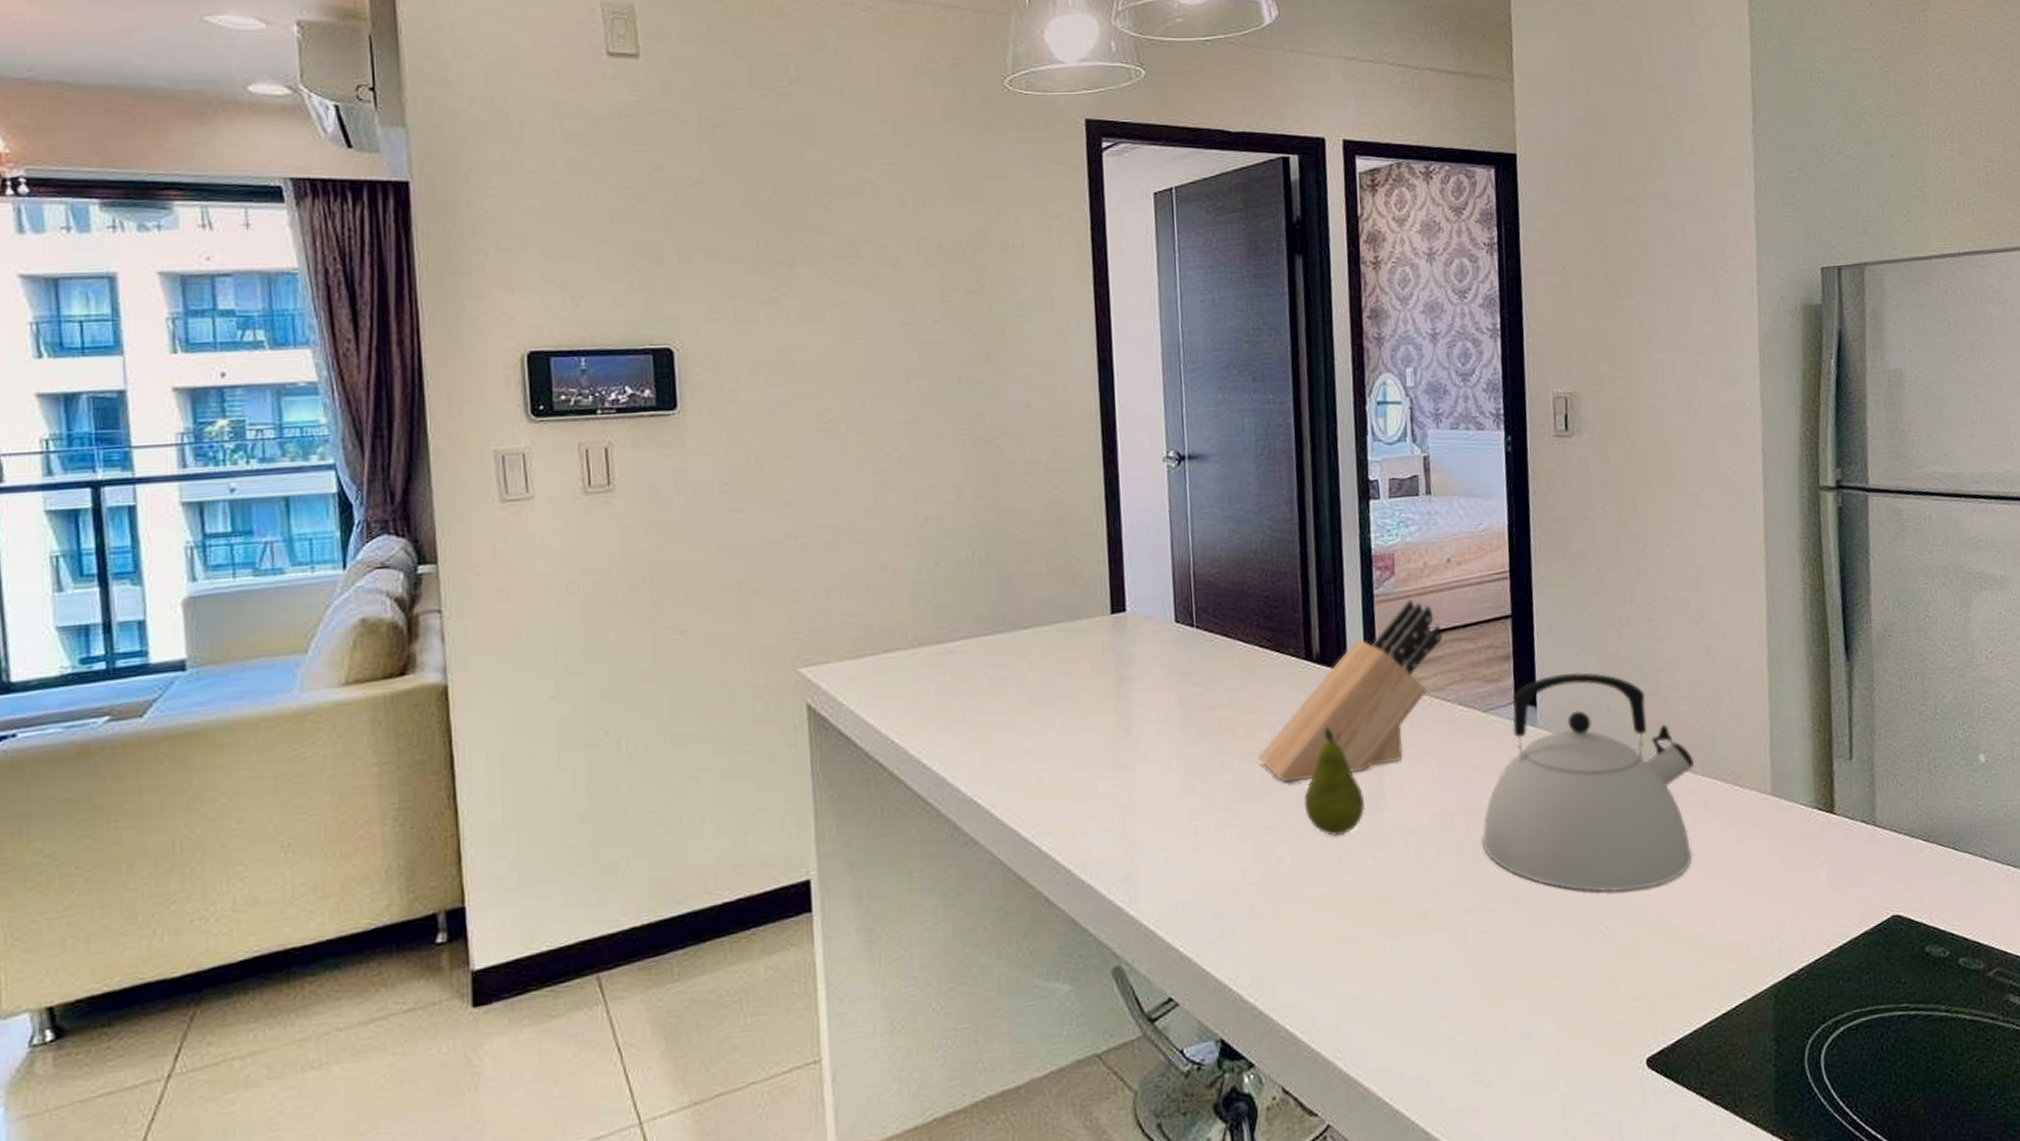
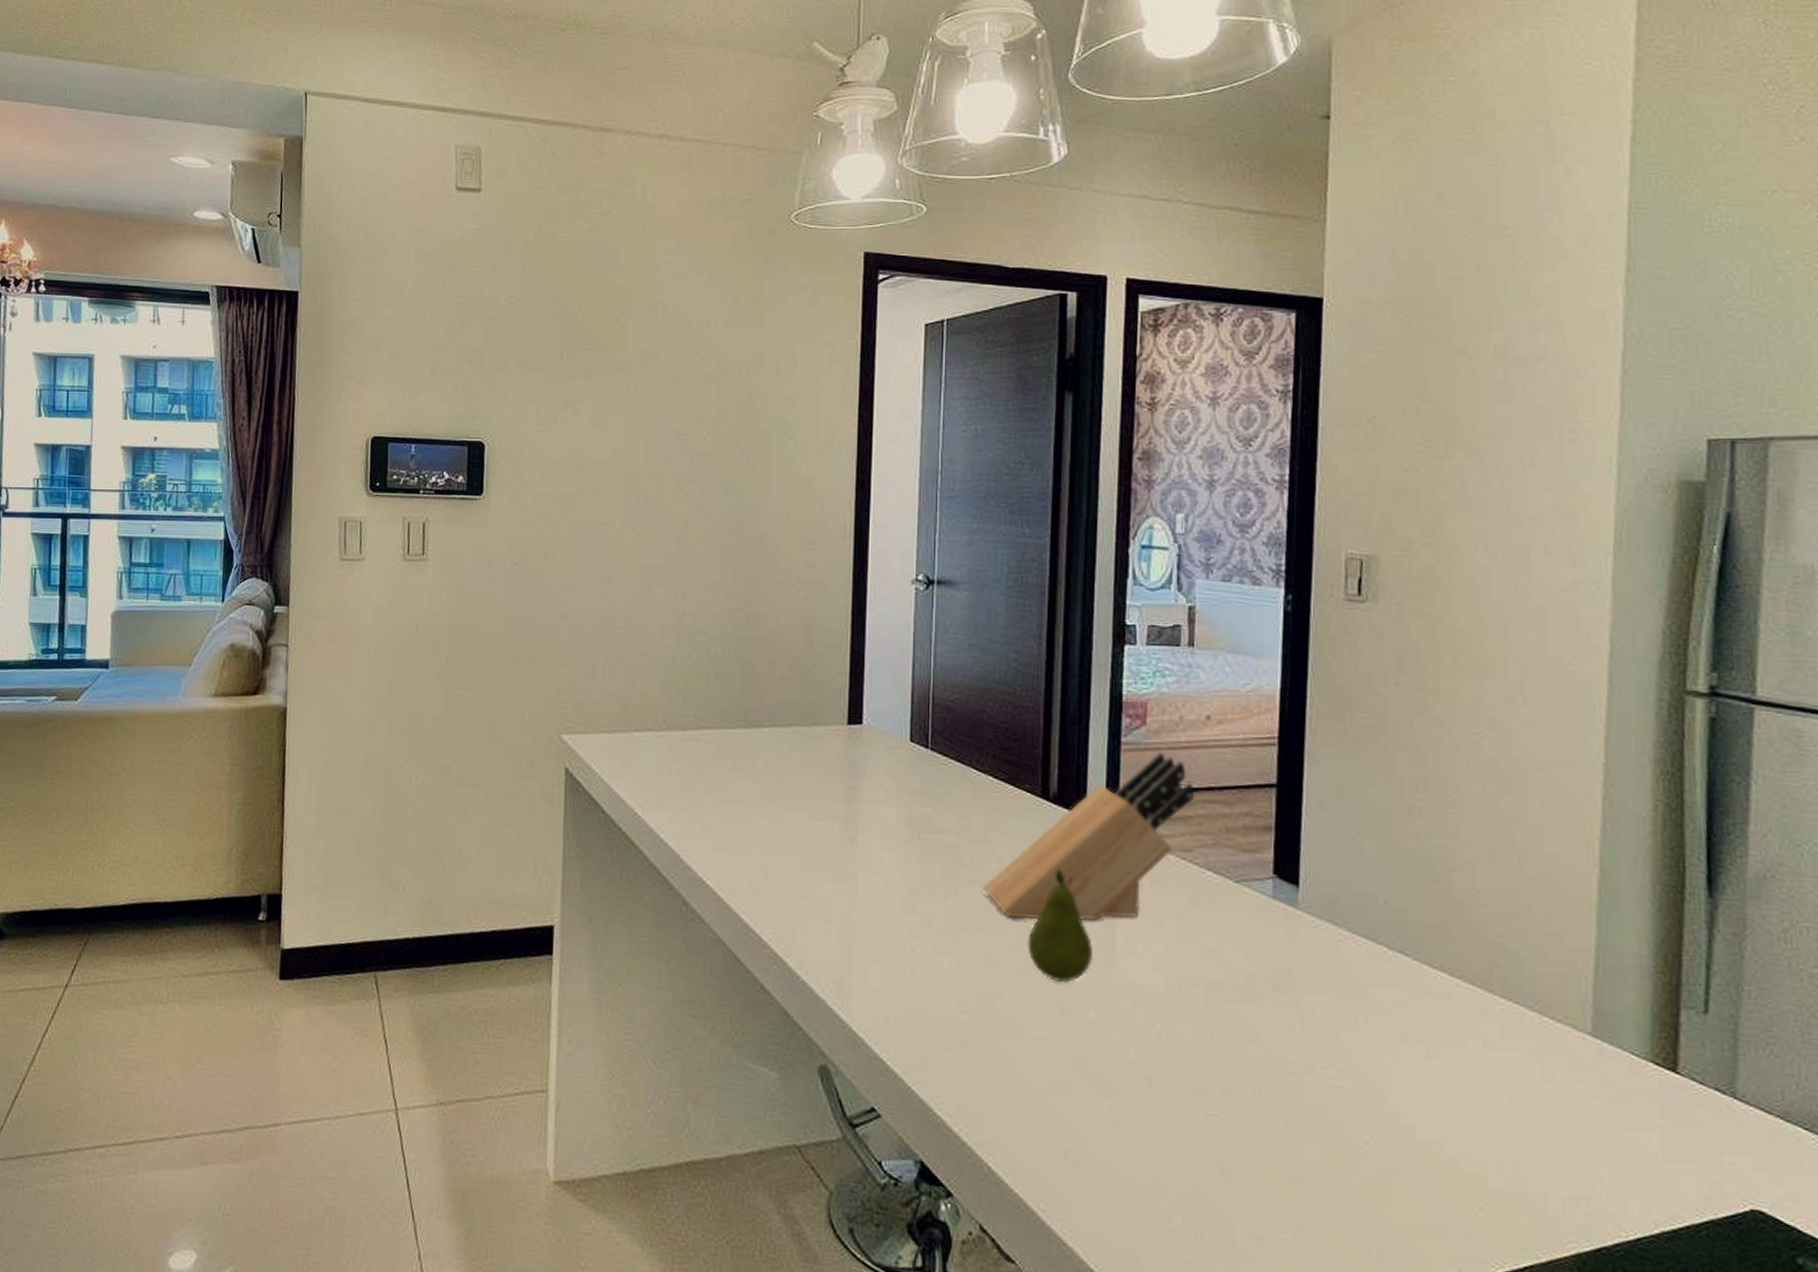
kettle: present [1482,672,1694,893] -> none [1222,856,1491,1110]

